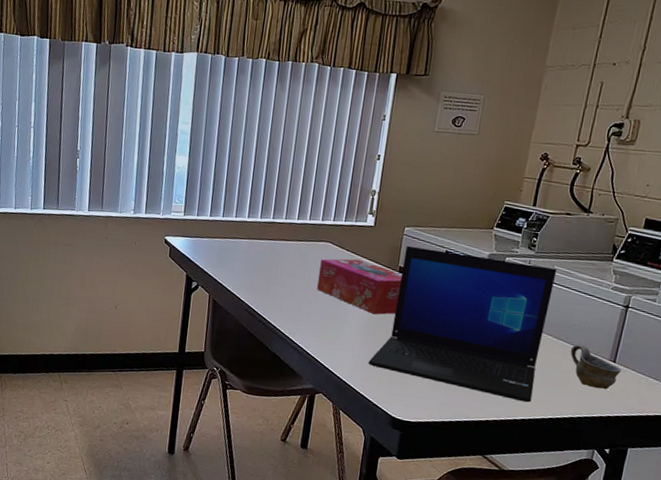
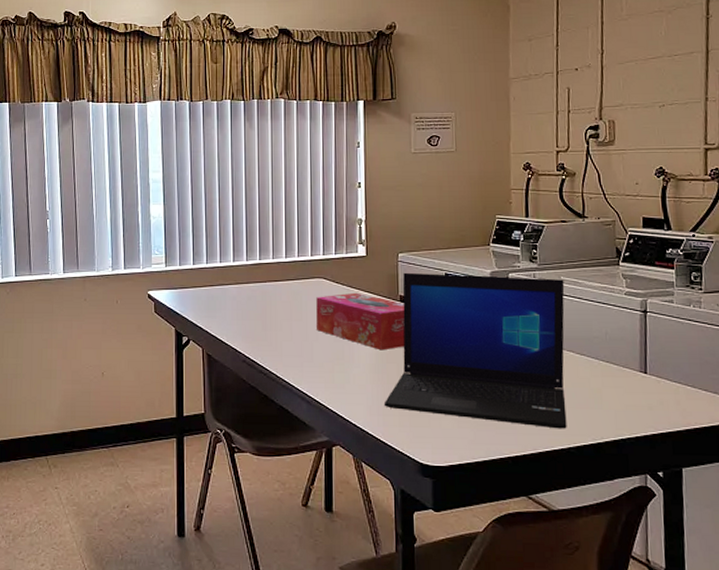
cup: present [570,344,622,390] -> none [596,357,655,405]

